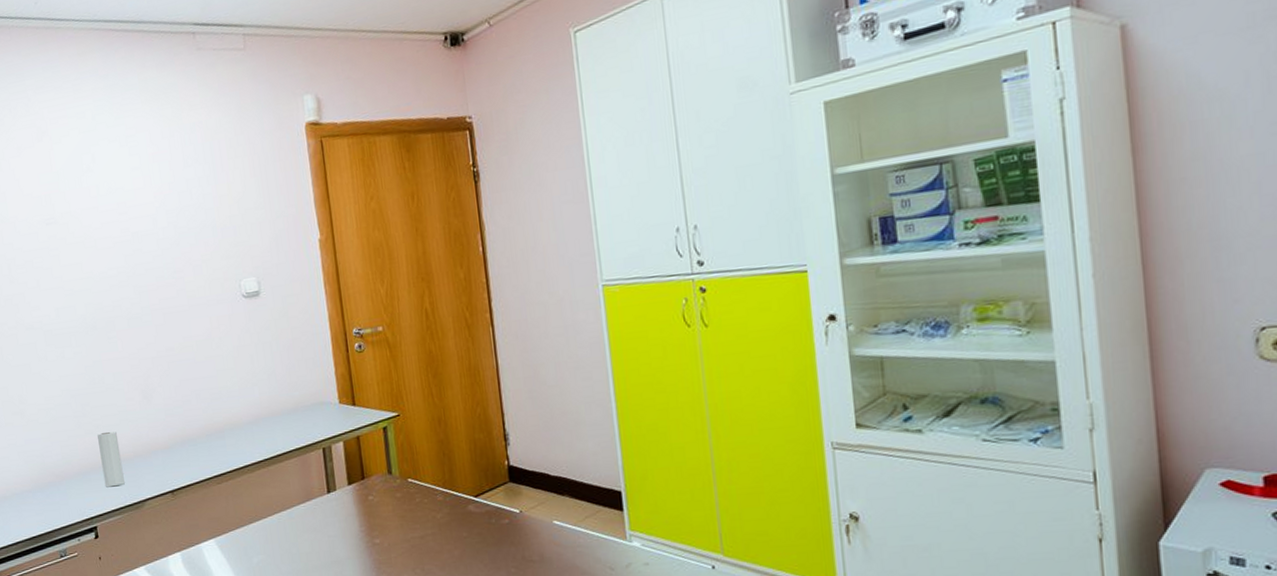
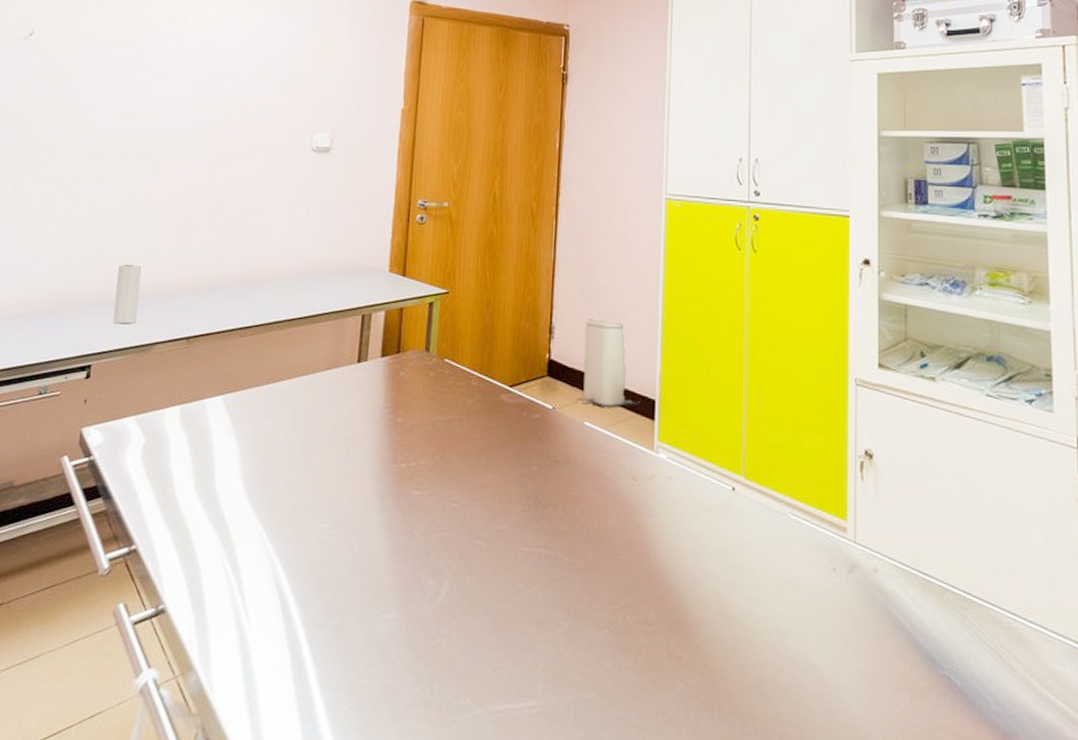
pedal bin: none [538,417,606,506] -> present [576,318,640,409]

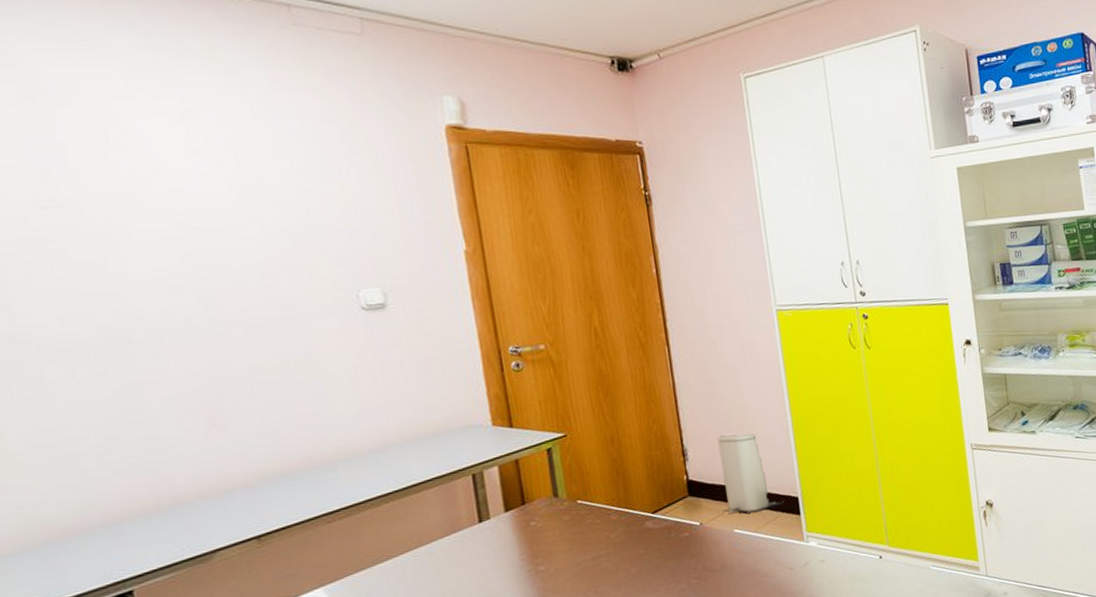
paper towel roll: present [112,265,142,324] -> none [134,470,181,540]

